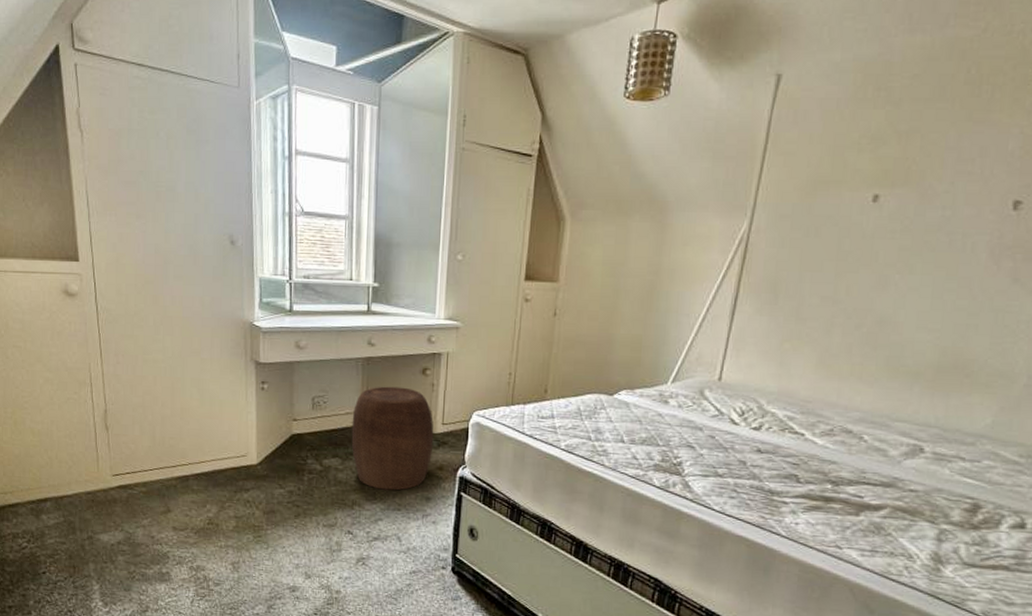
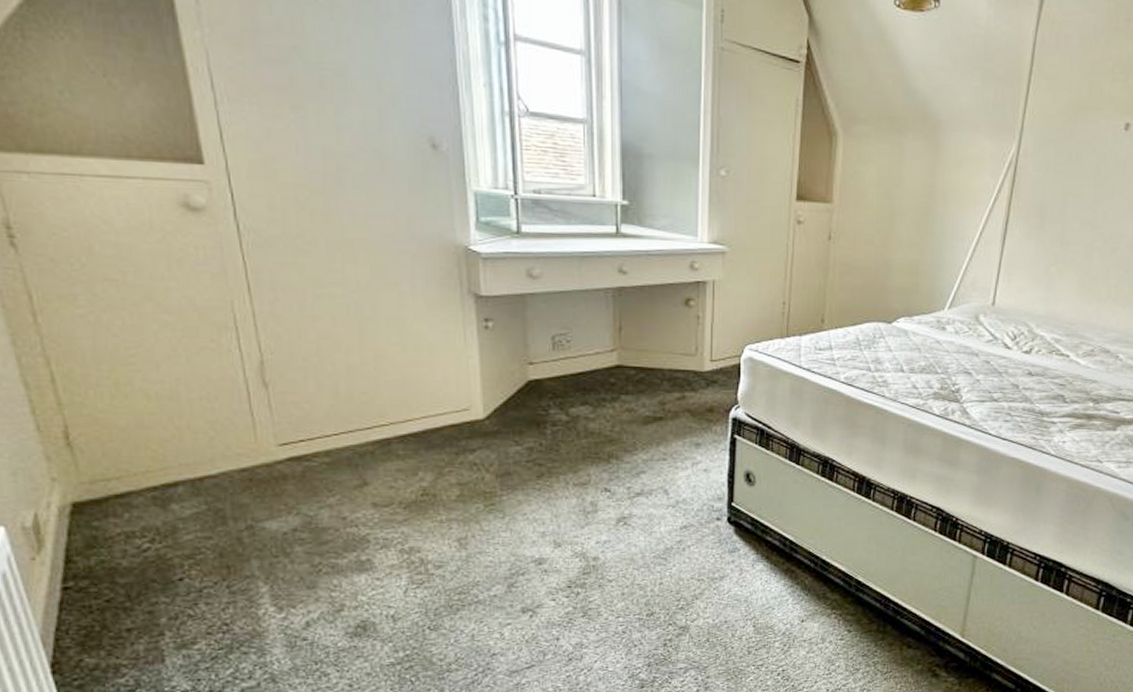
stool: present [351,386,434,491] -> none [603,320,702,438]

